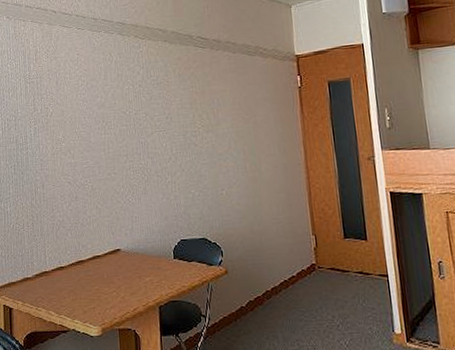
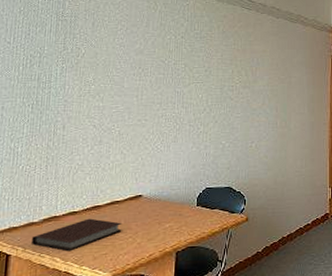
notebook: none [29,273,106,304] -> present [32,218,122,251]

